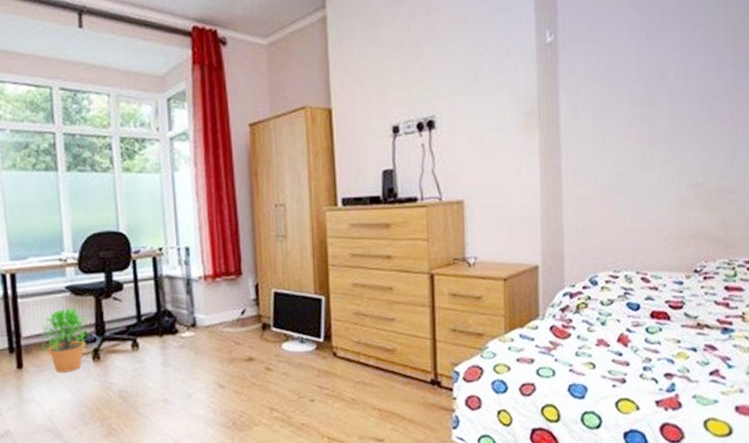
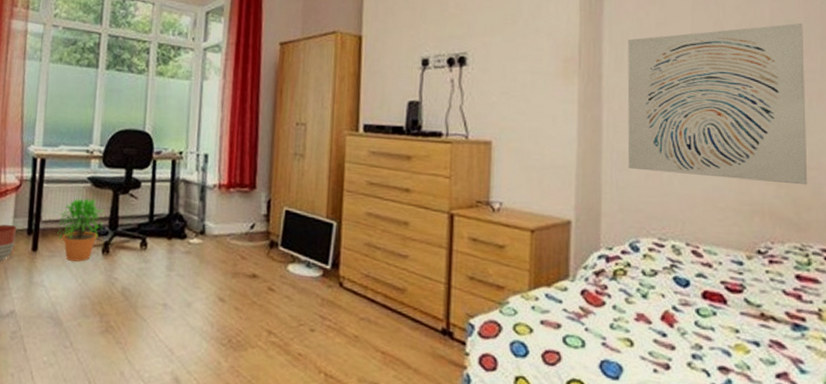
wall art: none [582,57,734,211] -> present [627,22,808,186]

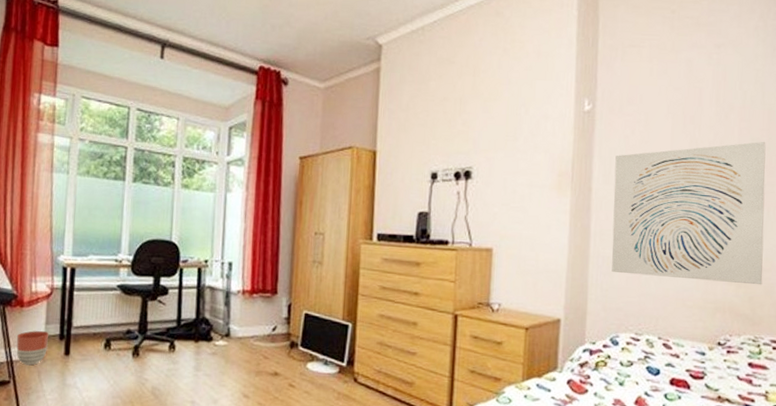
potted plant: present [57,197,105,262] -> none [89,304,134,364]

